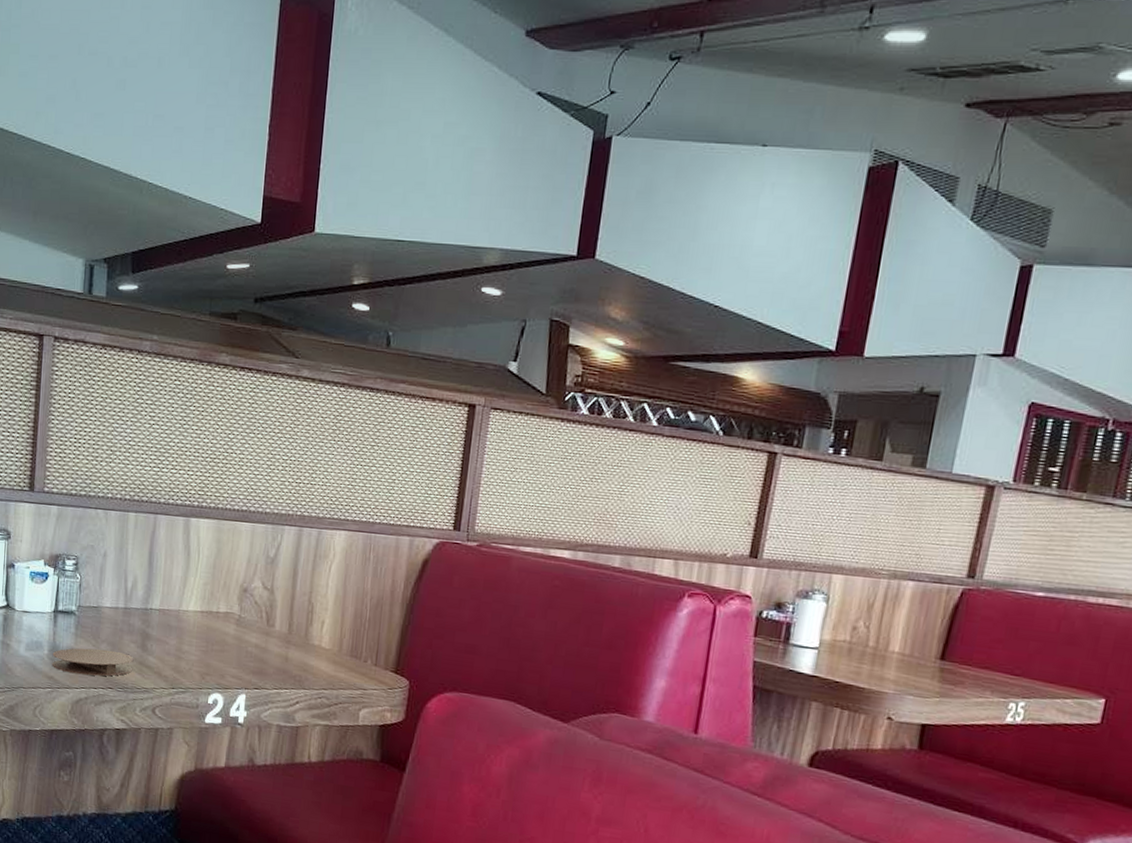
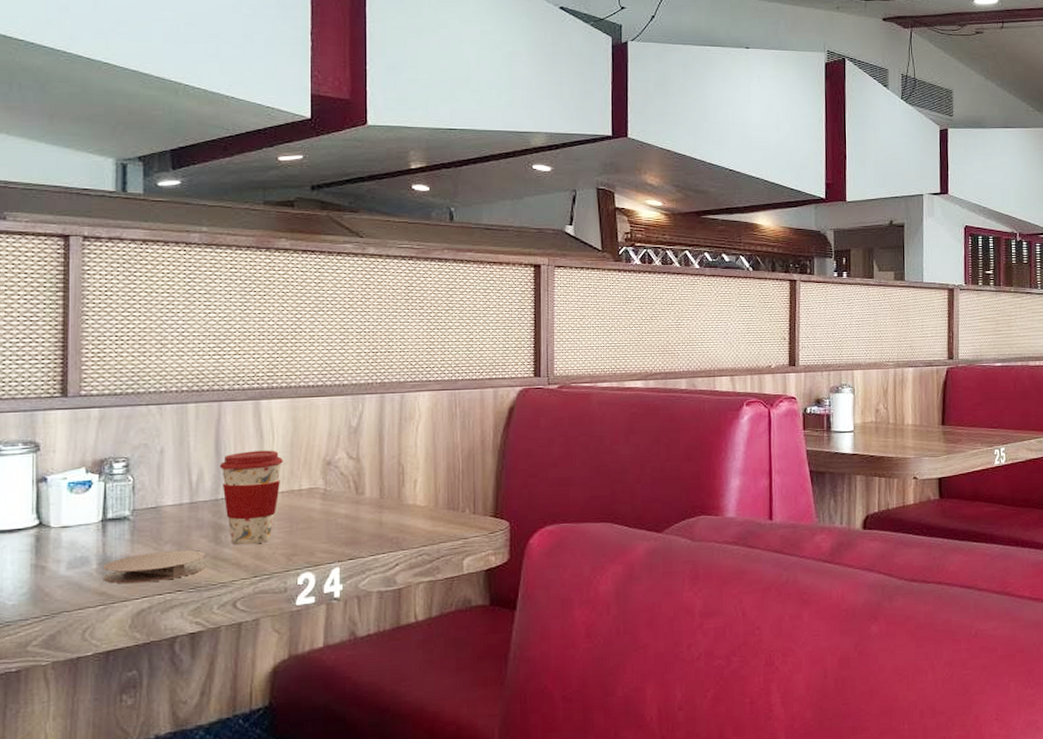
coffee cup: none [150,566,205,658] -> present [219,450,283,545]

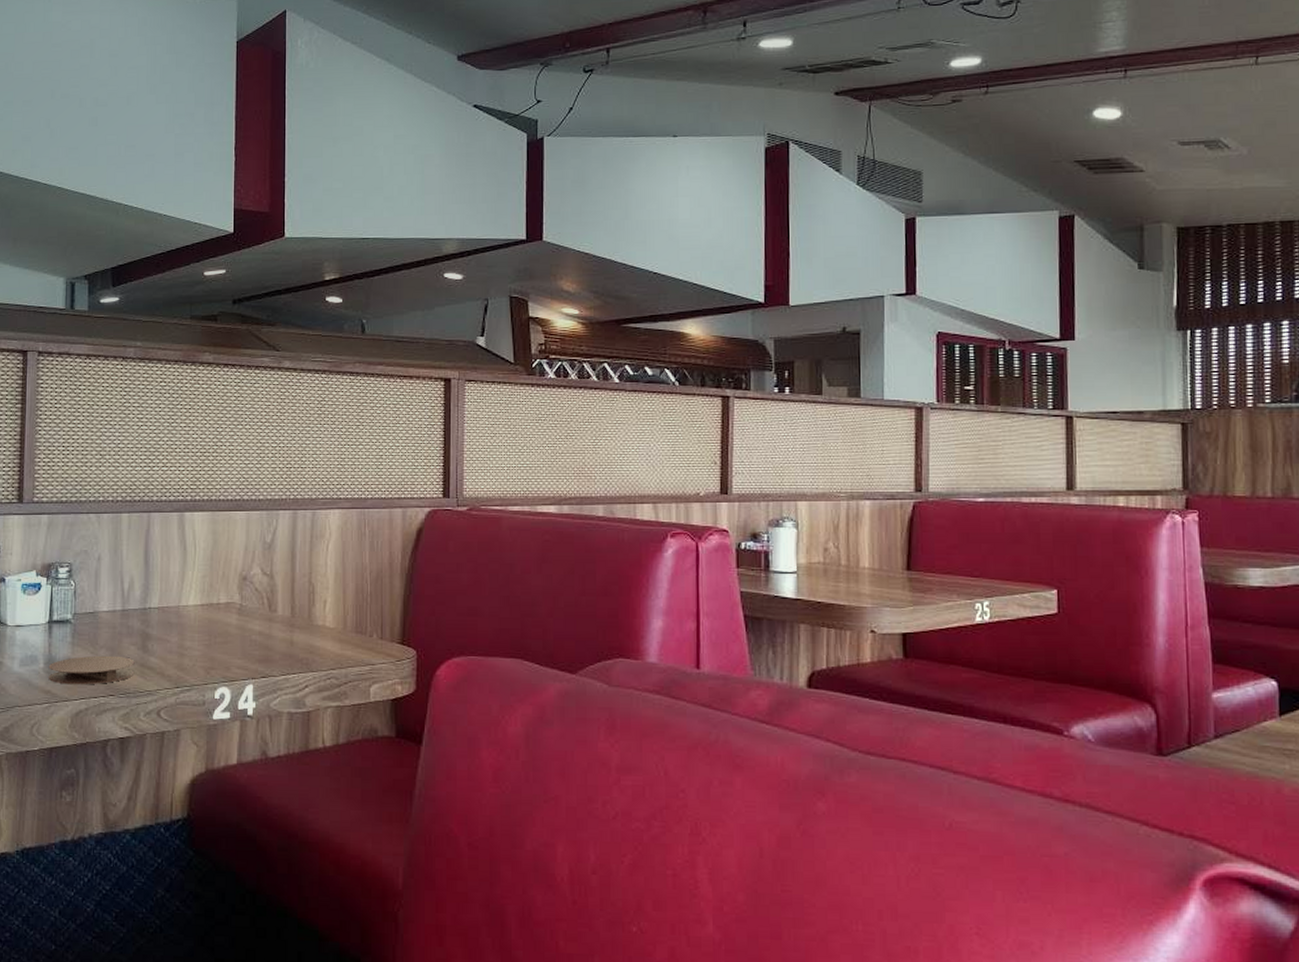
coffee cup: present [219,450,283,545] -> none [147,562,203,655]

